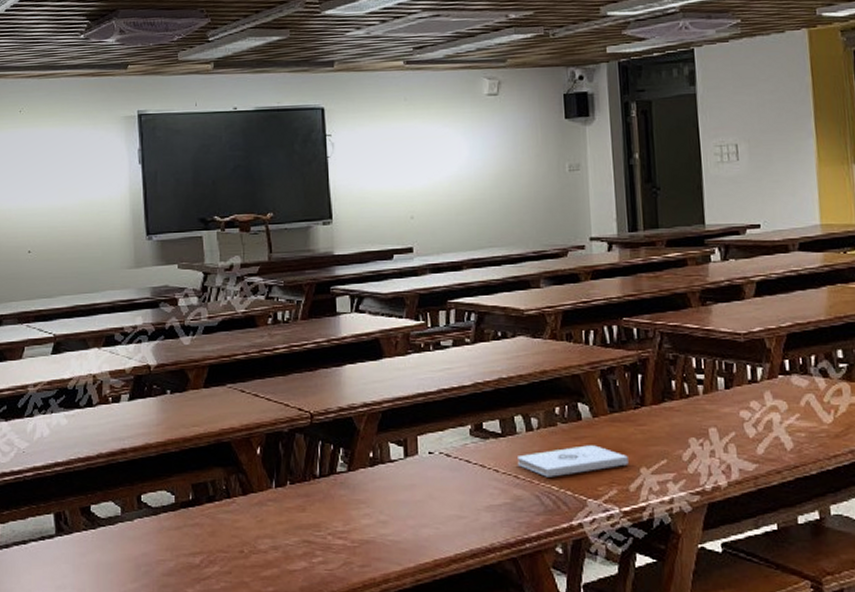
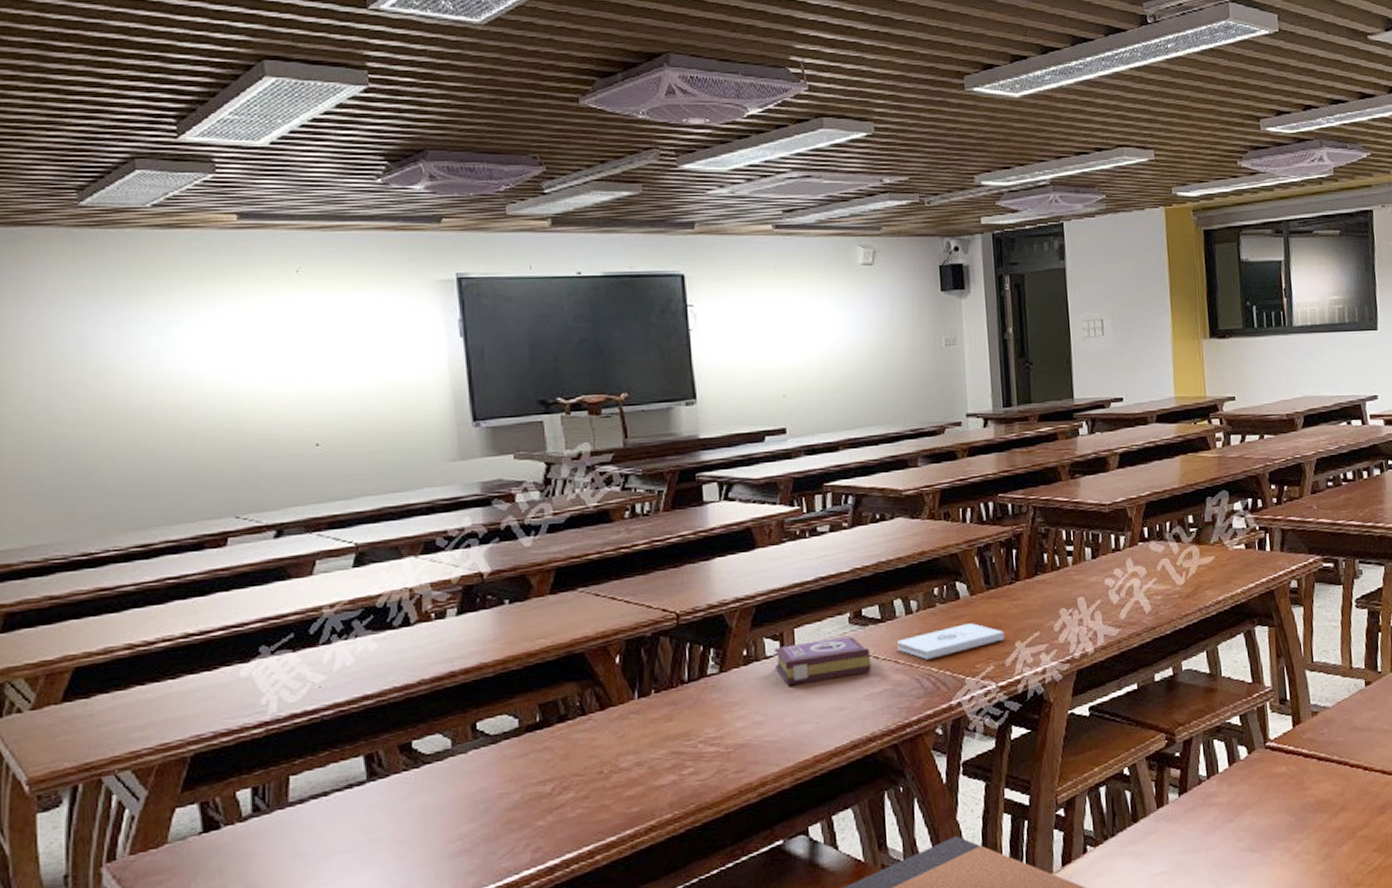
book: none [397,448,492,490] -> present [773,636,872,686]

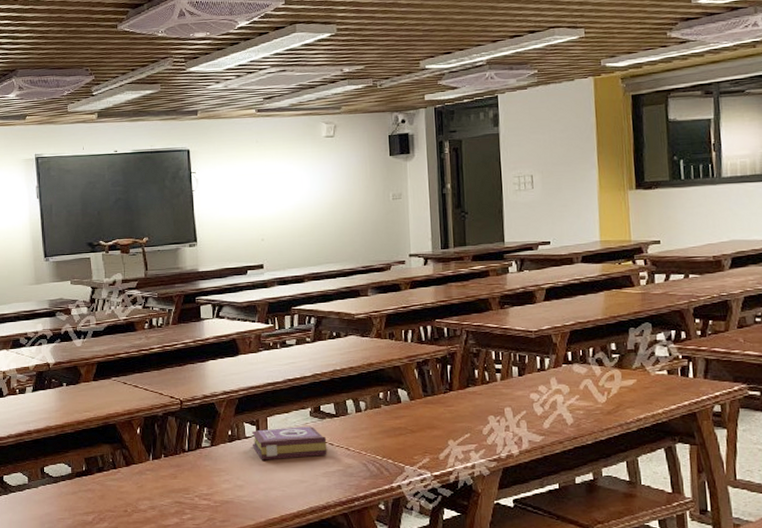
notepad: present [897,623,1004,660] -> none [349,423,439,449]

